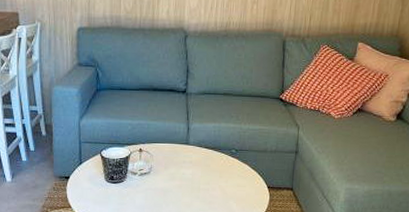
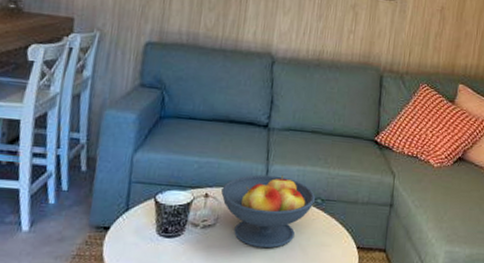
fruit bowl: none [152,131,230,190] -> present [221,174,315,249]

